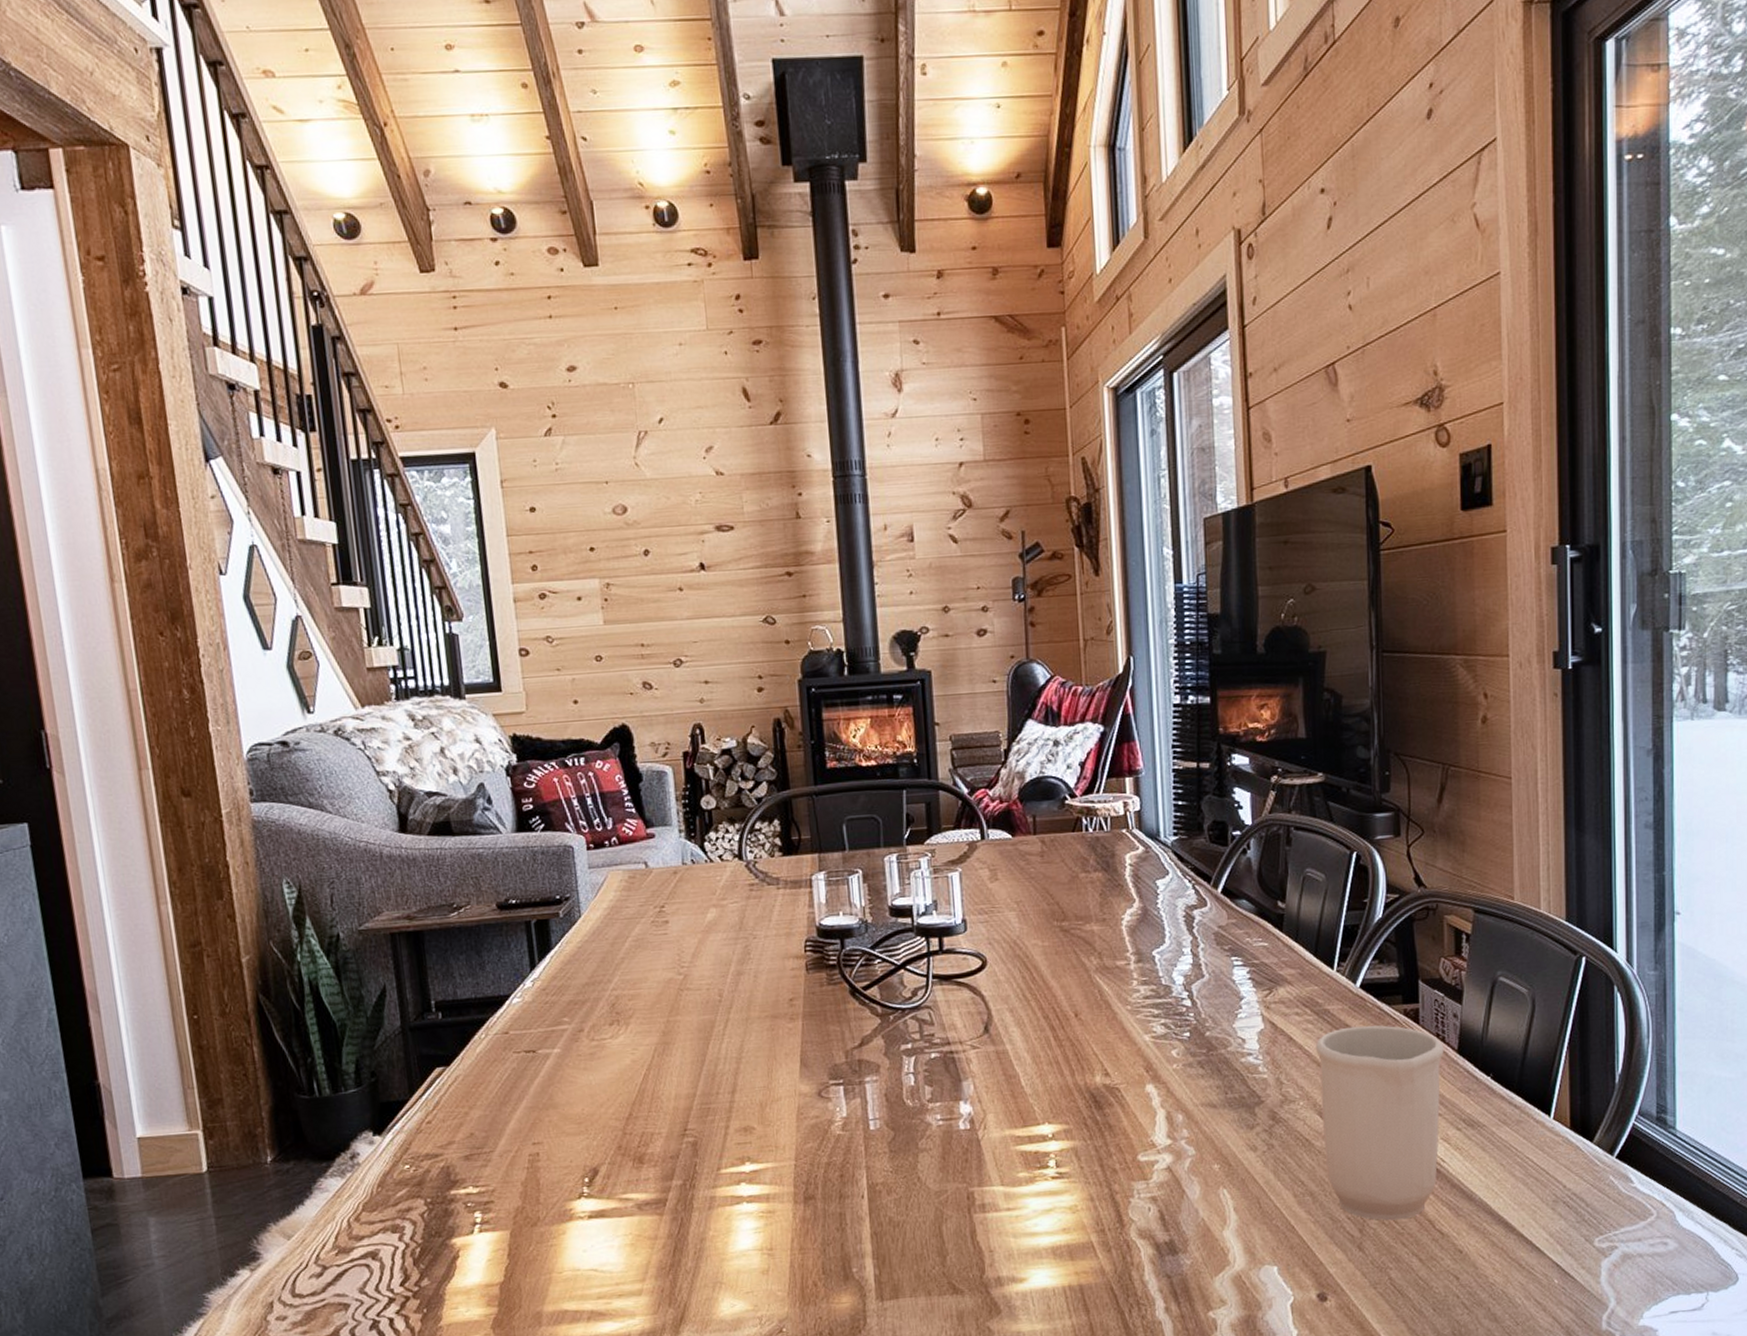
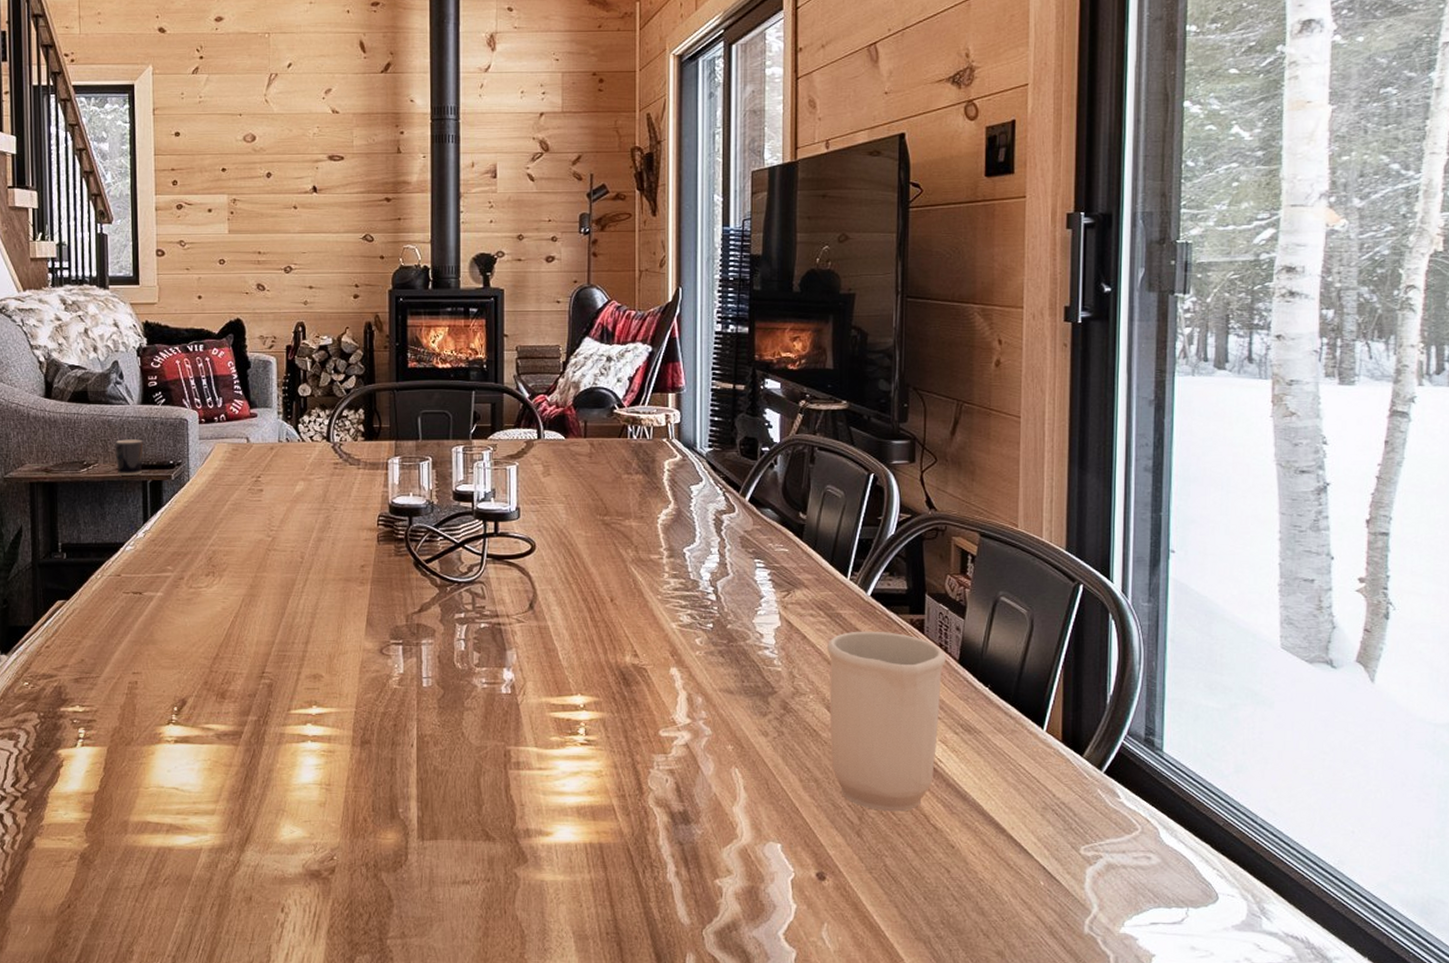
mug: none [488,873,525,917] -> present [114,439,144,476]

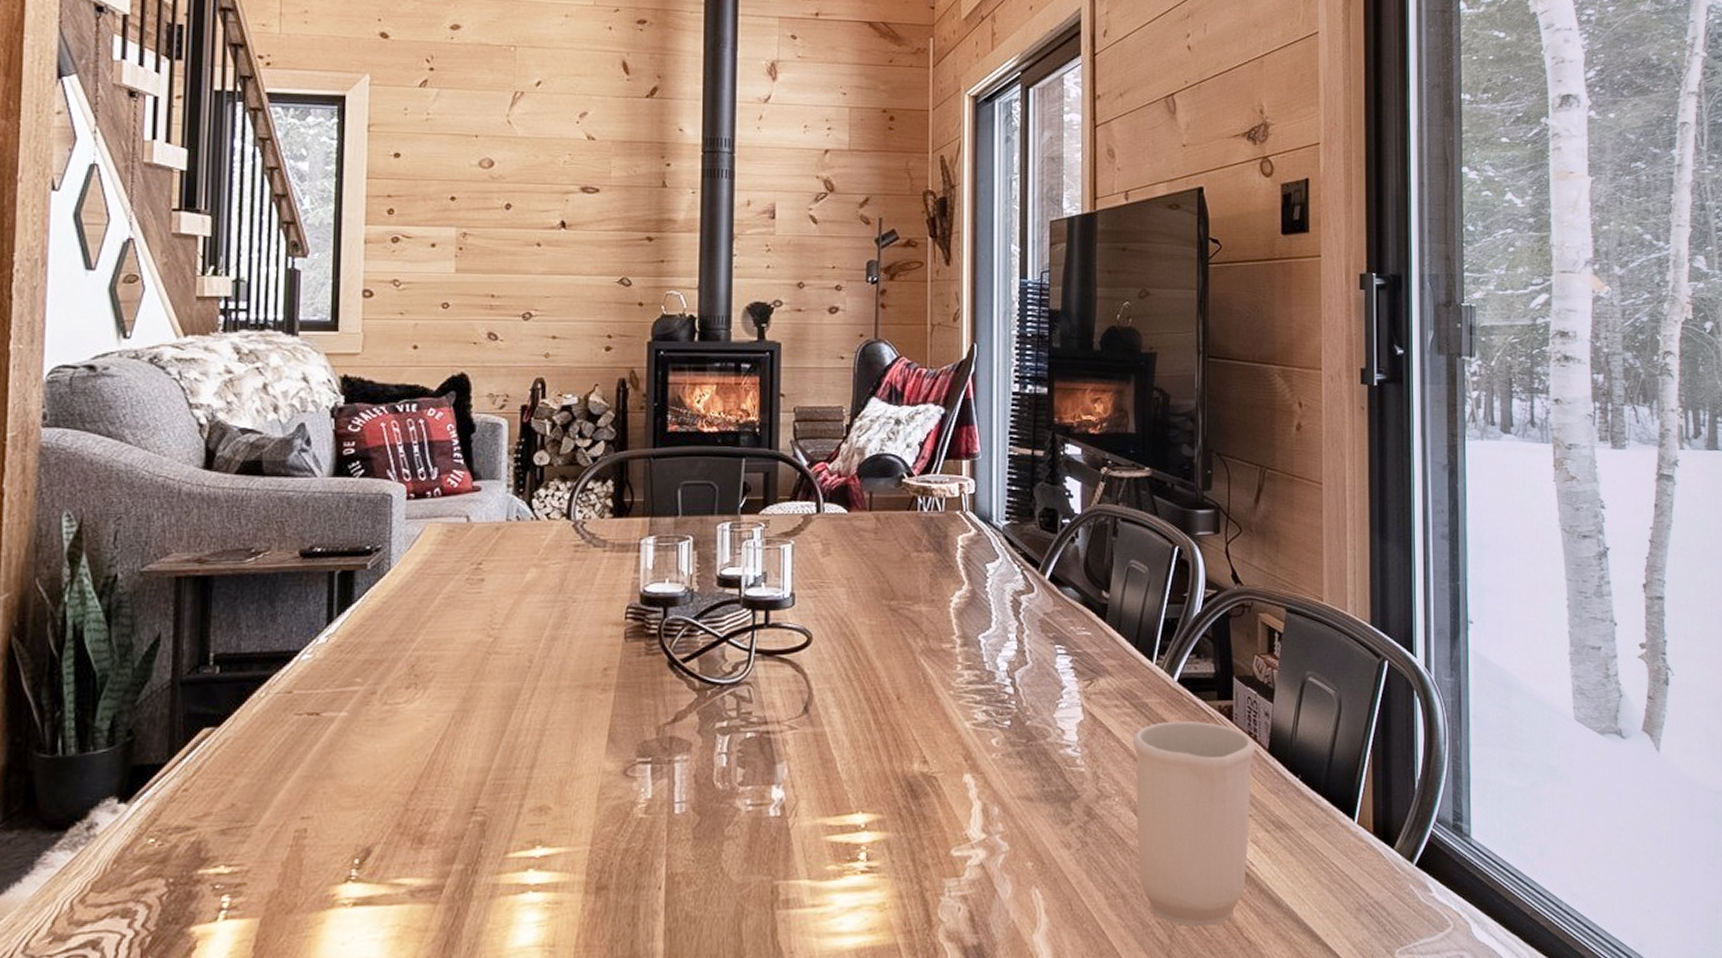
mug: present [114,439,144,476] -> none [294,520,333,566]

